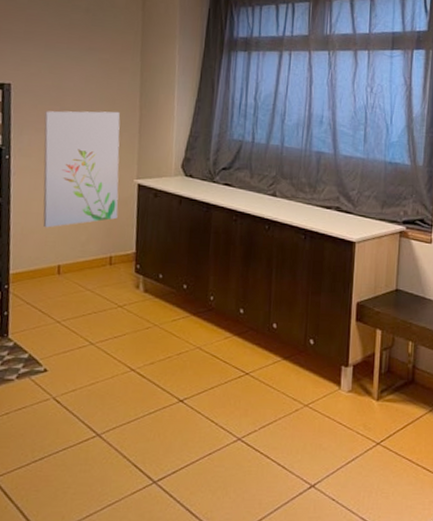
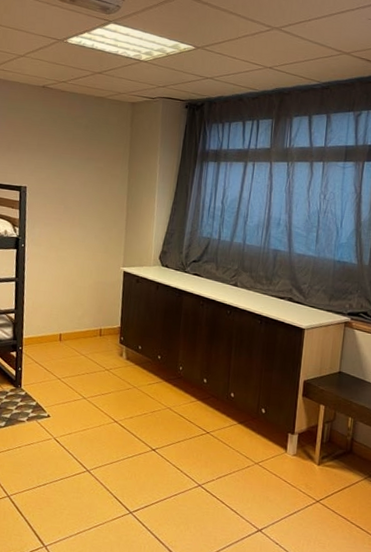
wall art: present [43,111,120,228] -> none [49,209,111,304]

